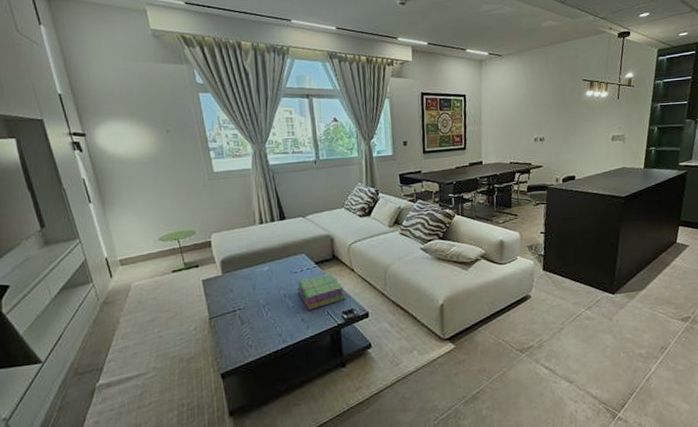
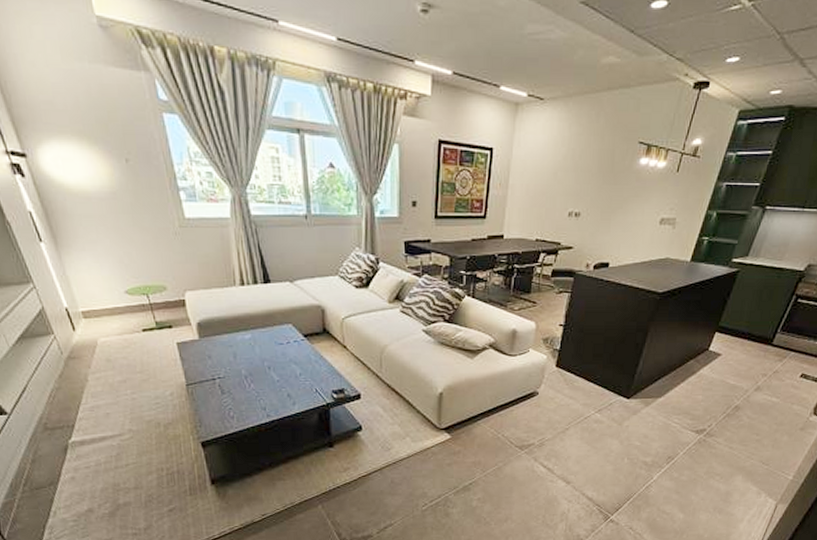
stack of books: present [297,272,347,310] -> none [283,347,337,386]

